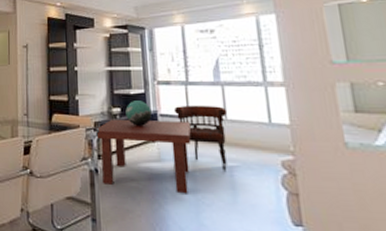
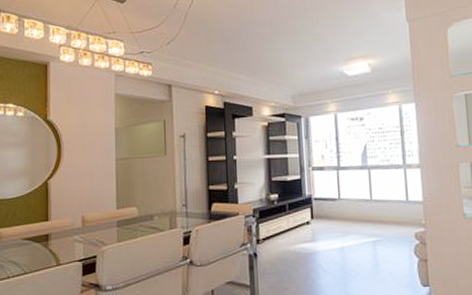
coffee table: present [97,119,192,194] -> none [256,203,342,269]
decorative globe: present [125,101,152,126] -> none [283,186,307,210]
armchair: present [173,105,227,173] -> none [326,187,372,247]

